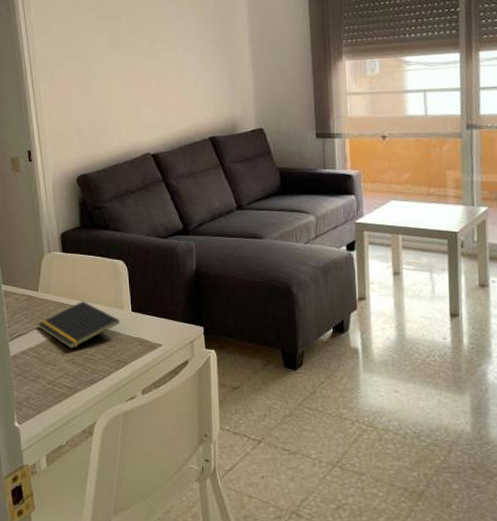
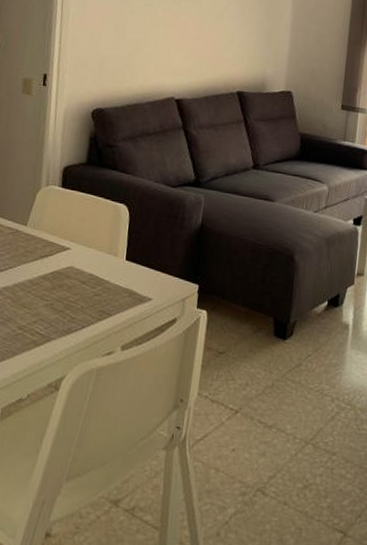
notepad: present [38,301,119,349] -> none [19,243,111,293]

